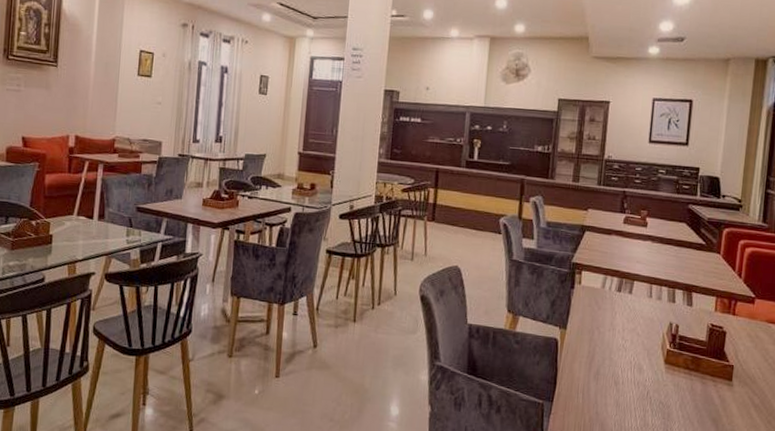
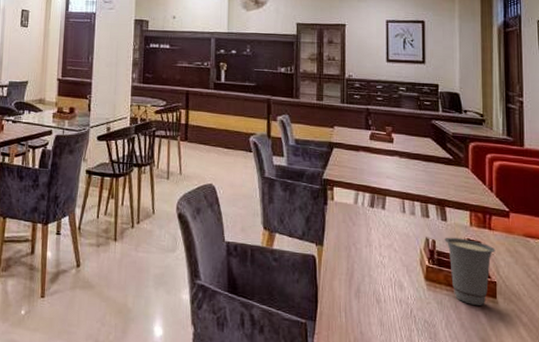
cup: none [688,322,737,388] -> present [444,237,495,306]

